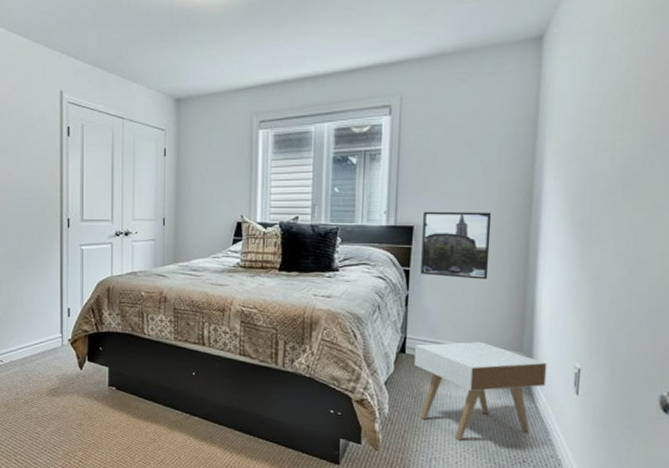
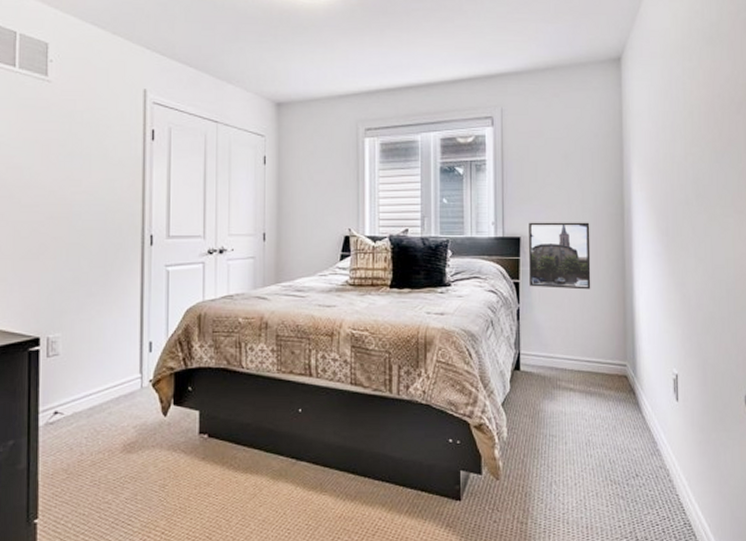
nightstand: present [415,342,547,440] -> none [529,354,650,459]

